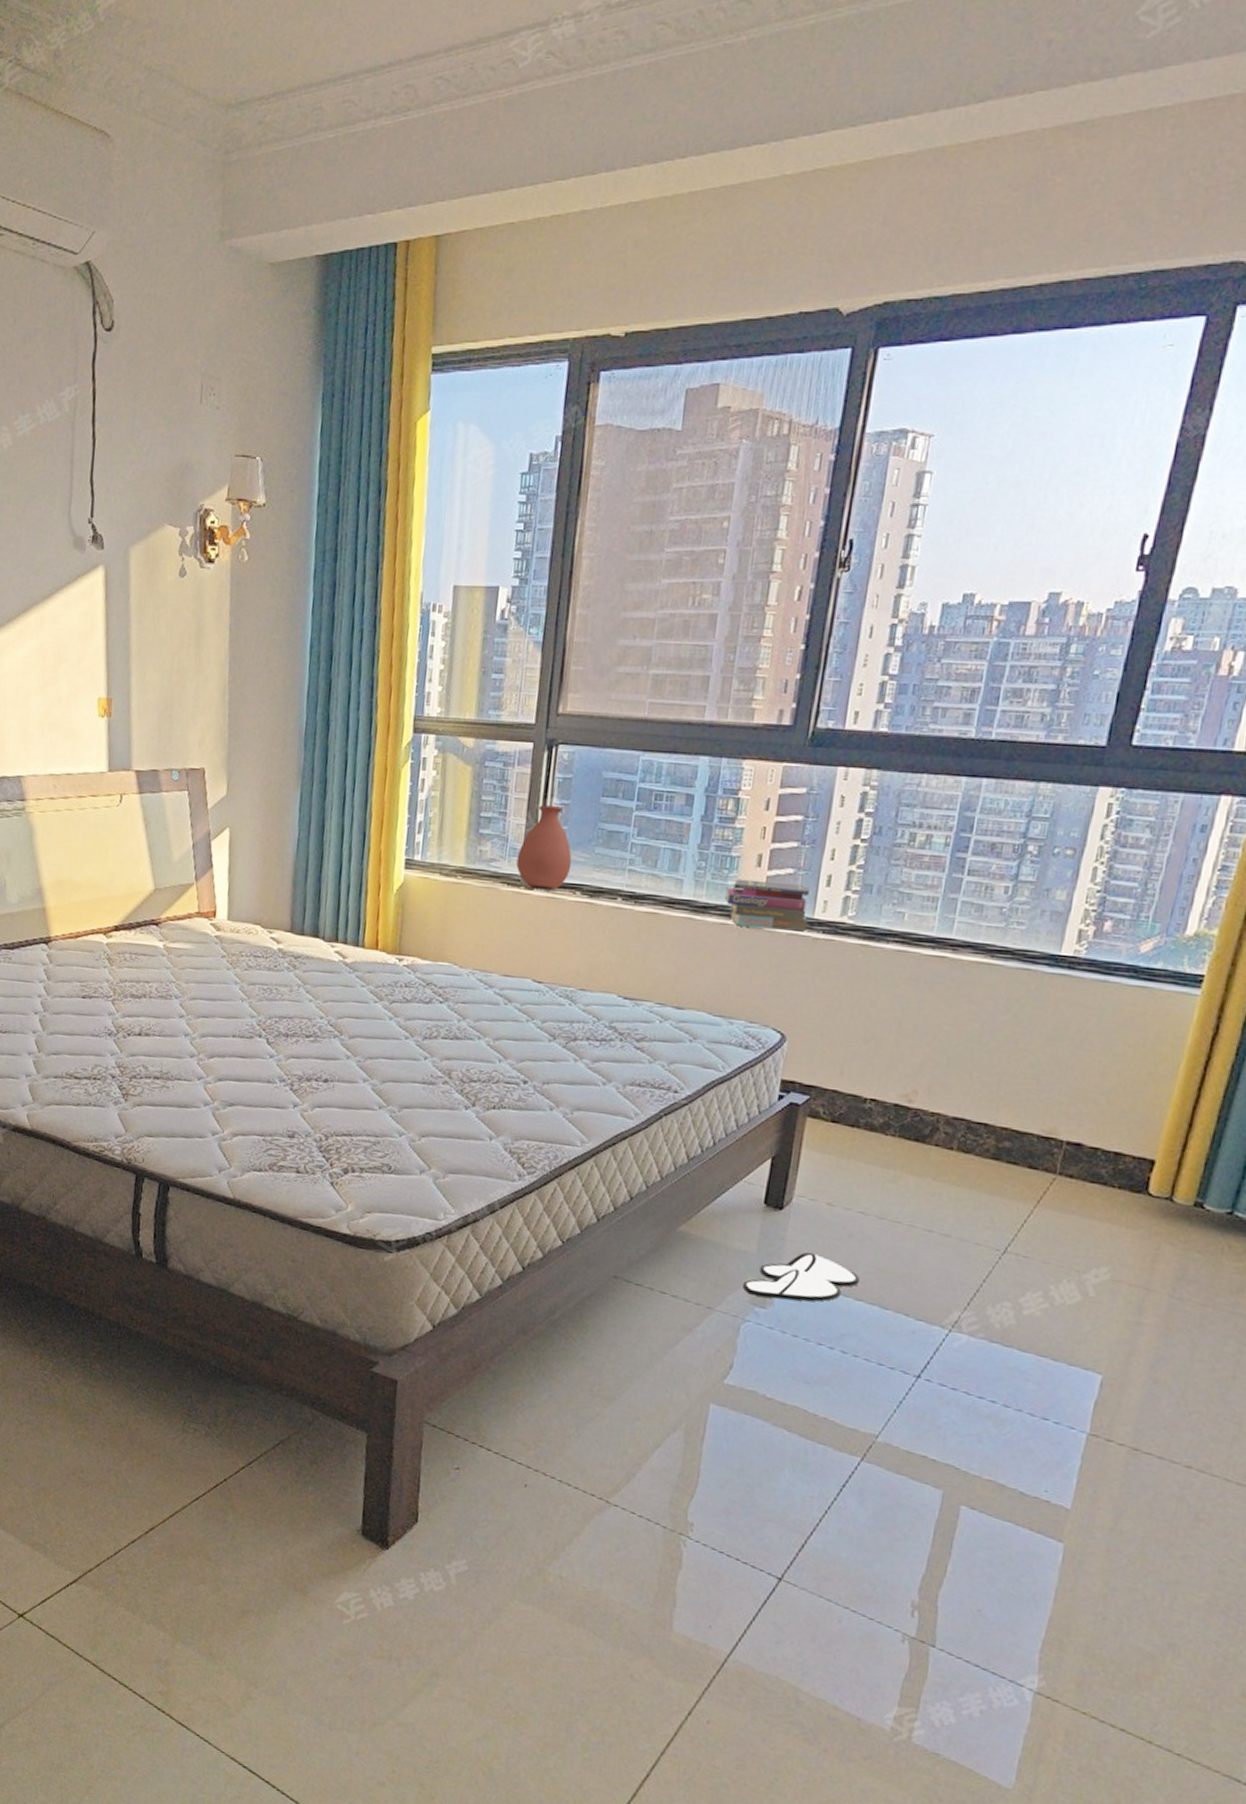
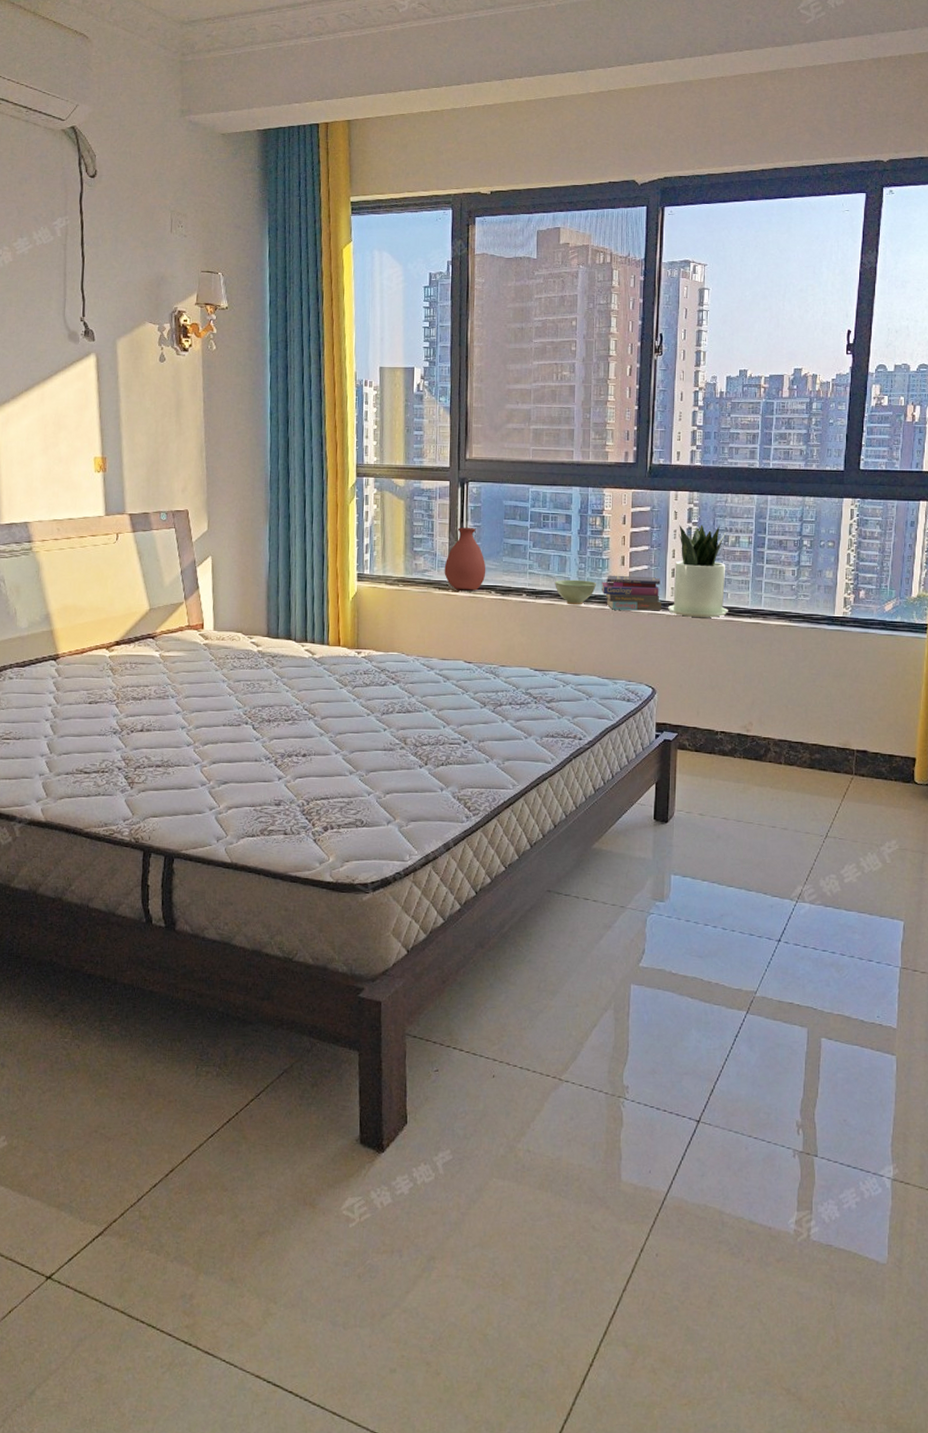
bowl: none [661,881,720,917] -> present [554,579,597,605]
slippers: present [742,1252,860,1302] -> none [645,853,729,893]
planter: none [815,814,914,946] -> present [667,524,728,618]

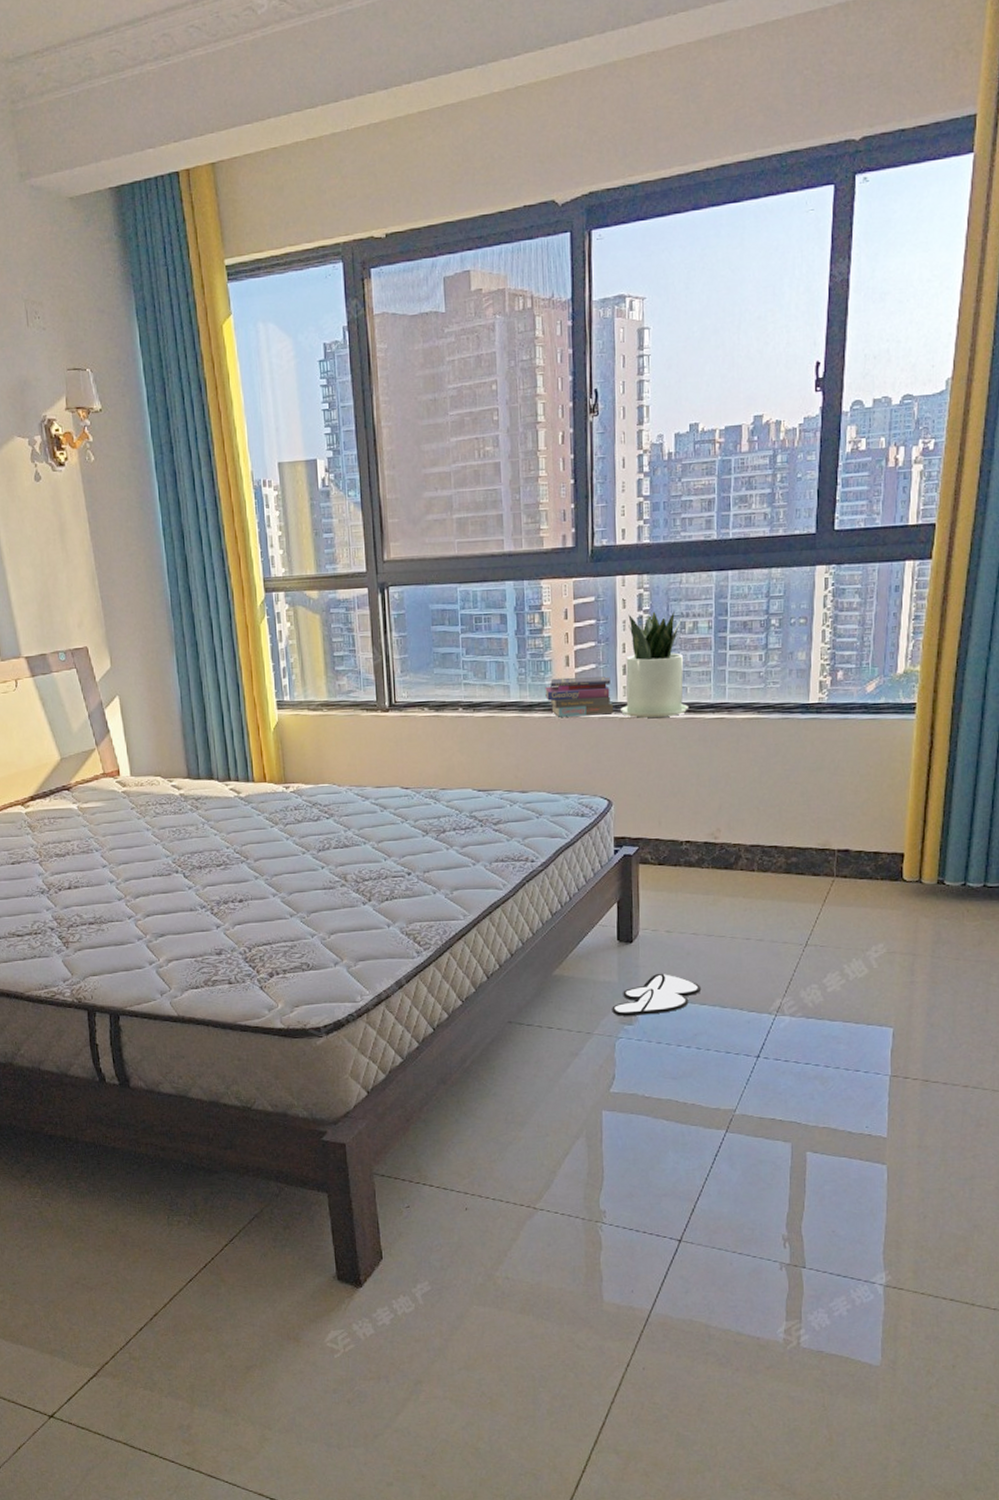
vase: present [444,527,486,592] -> none [370,639,417,711]
bowl: present [554,579,597,605] -> none [492,686,540,716]
slippers: none [645,853,729,893] -> present [612,973,702,1016]

